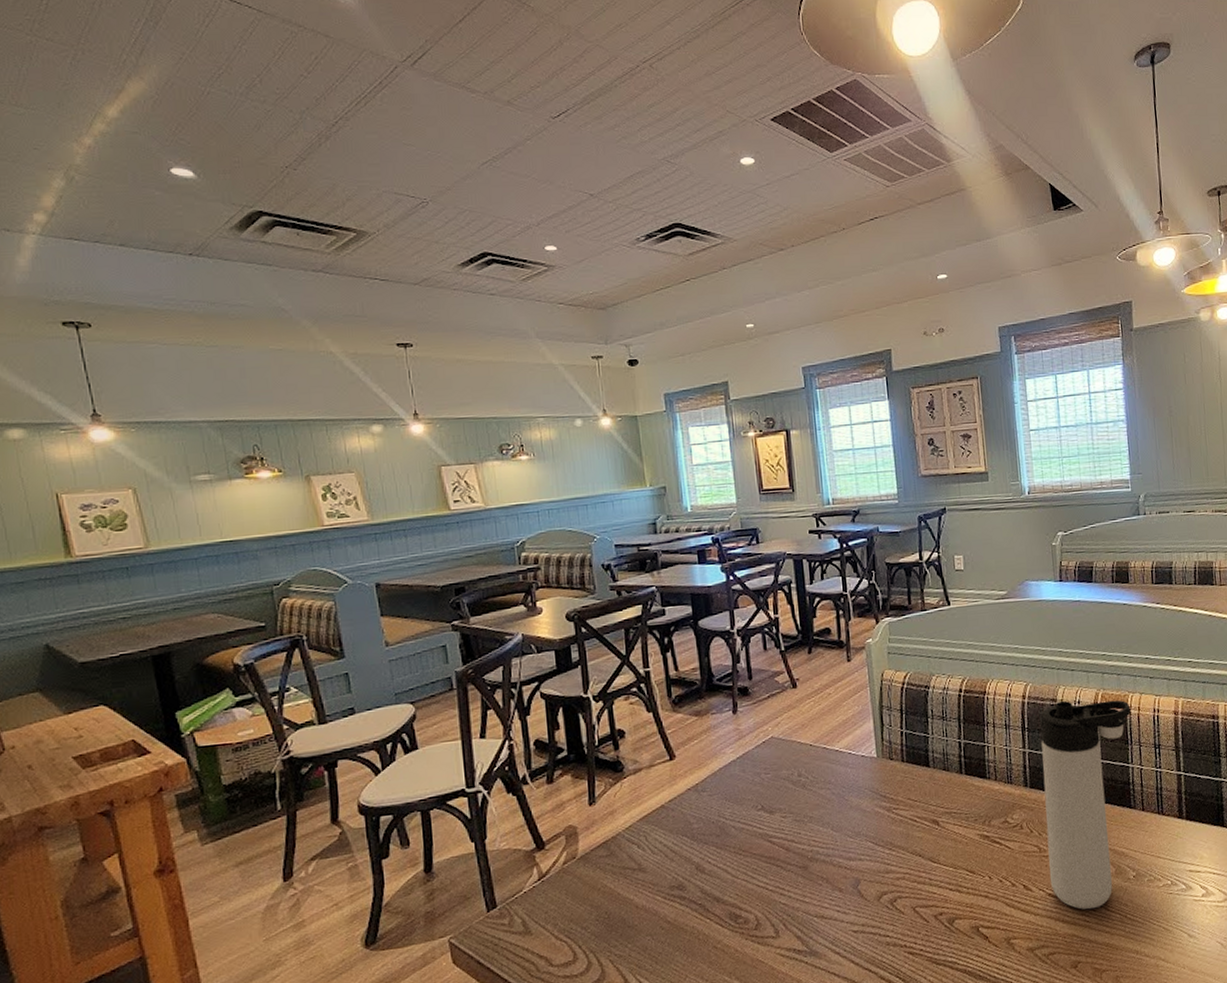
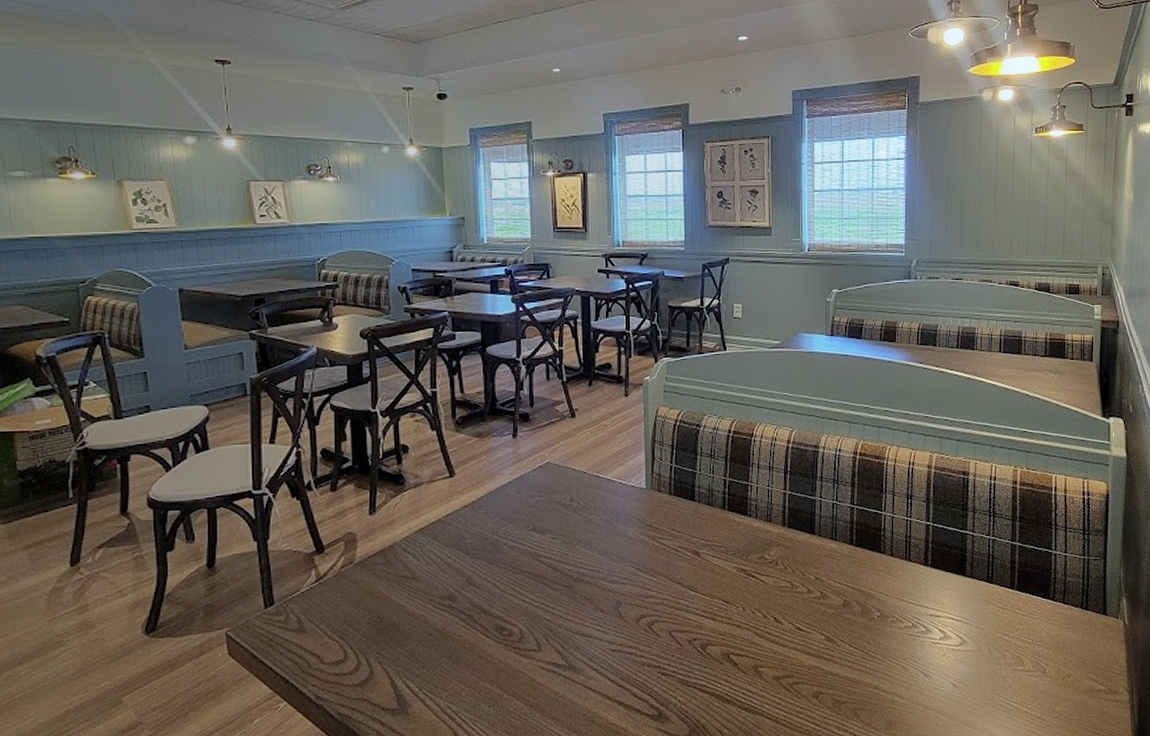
thermos bottle: present [1040,700,1131,910] -> none [799,448,888,645]

